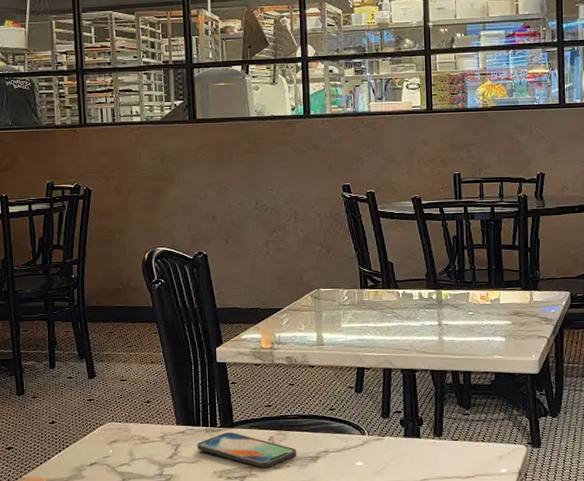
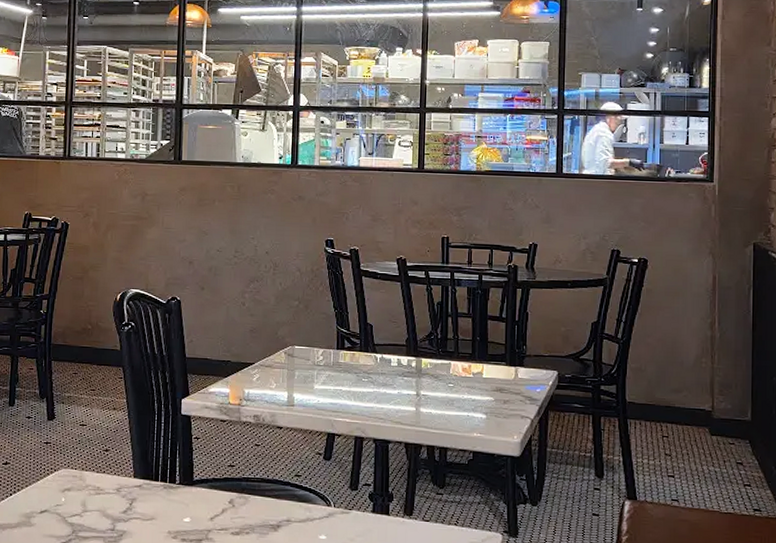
smartphone: present [197,432,297,468] -> none [153,490,257,532]

